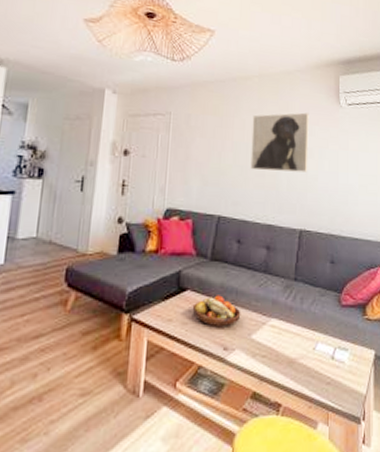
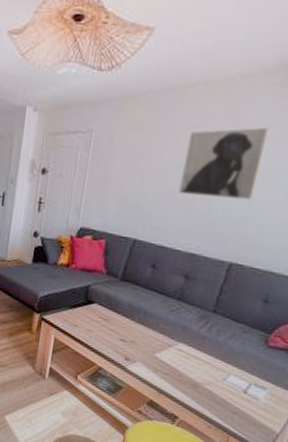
fruit bowl: present [192,295,241,328] -> none [97,312,147,341]

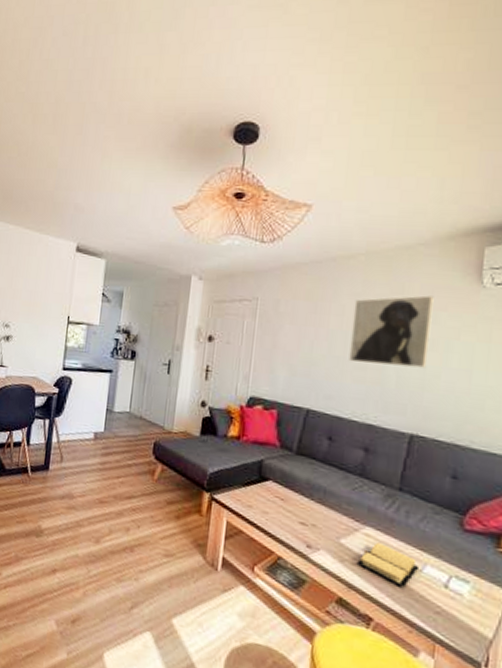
book: none [168,356,223,393] -> present [357,542,418,588]

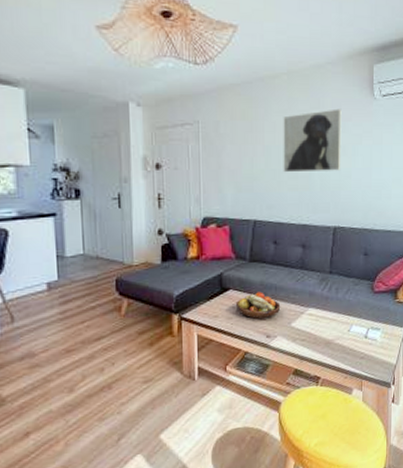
fruit bowl: none [273,490,329,525] -> present [235,292,281,319]
book: present [357,542,418,588] -> none [305,318,347,347]

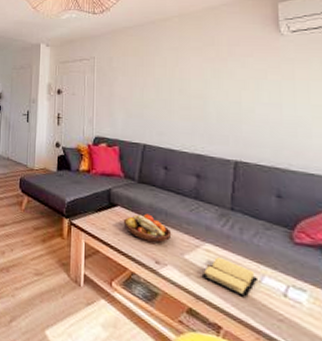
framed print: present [283,108,342,173] -> none [174,45,242,104]
book: none [305,318,347,347] -> present [201,257,257,298]

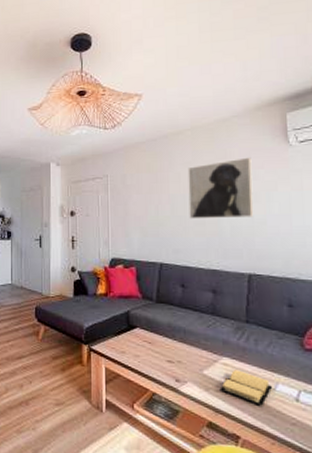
fruit bowl: present [123,213,172,243] -> none [142,333,191,362]
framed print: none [174,45,242,104] -> present [188,157,254,219]

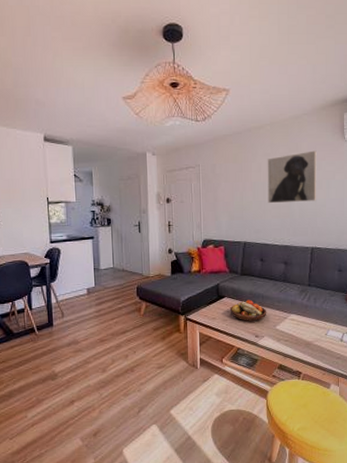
fruit bowl: none [142,333,191,362] -> present [229,299,267,322]
book: present [219,370,272,406] -> none [288,323,325,348]

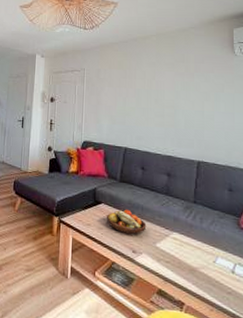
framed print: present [267,150,317,204] -> none [151,62,204,113]

